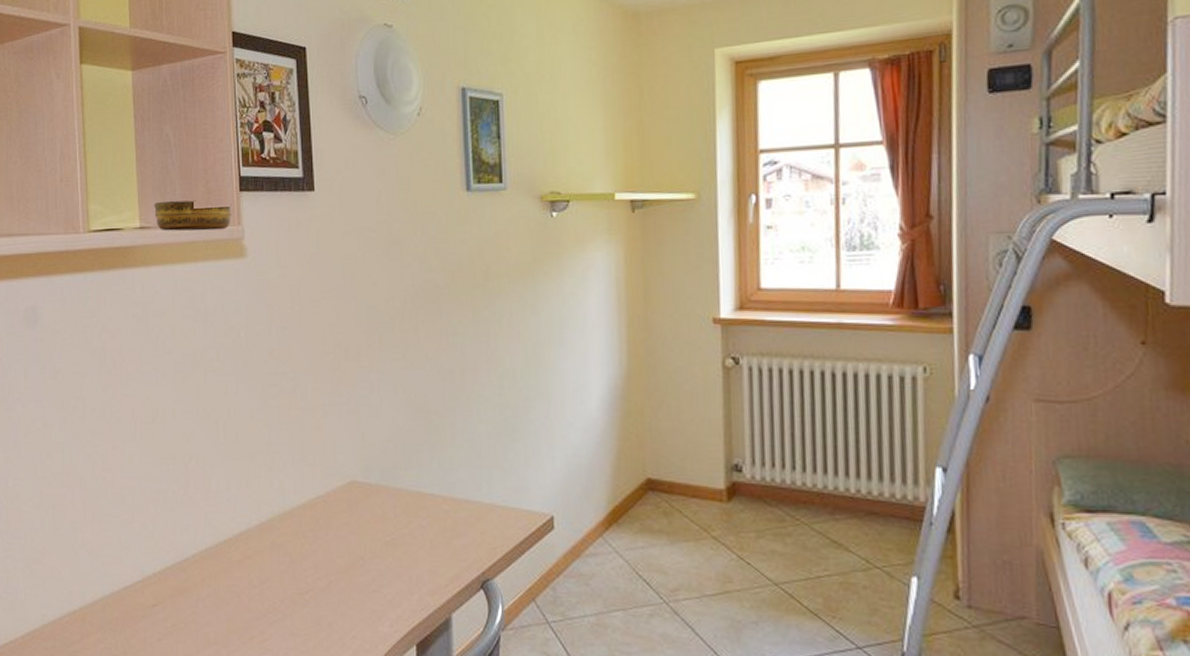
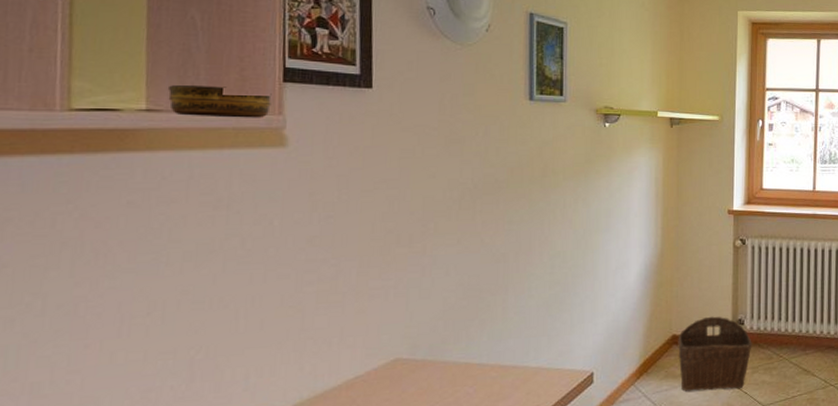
wicker basket: none [654,458,755,556] -> present [678,316,752,392]

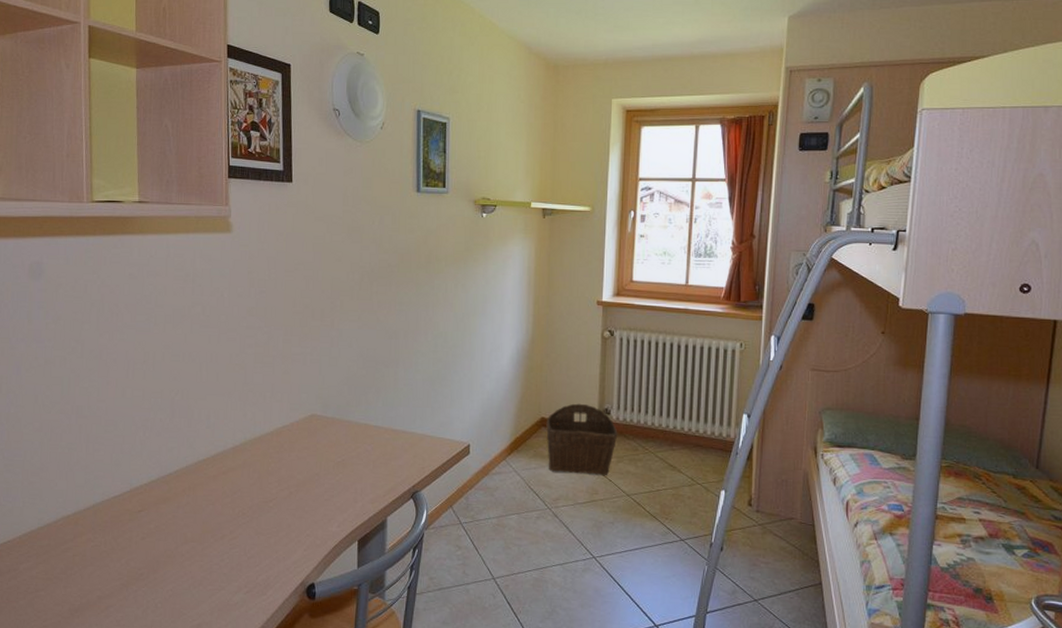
decorative box: present [168,84,272,118] -> none [152,181,221,208]

